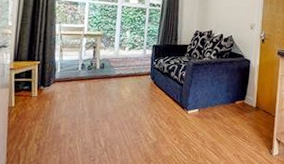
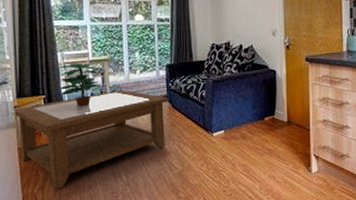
coffee table: none [8,63,152,148] -> present [13,89,168,189]
potted plant: none [53,35,93,75] -> present [58,63,102,107]

